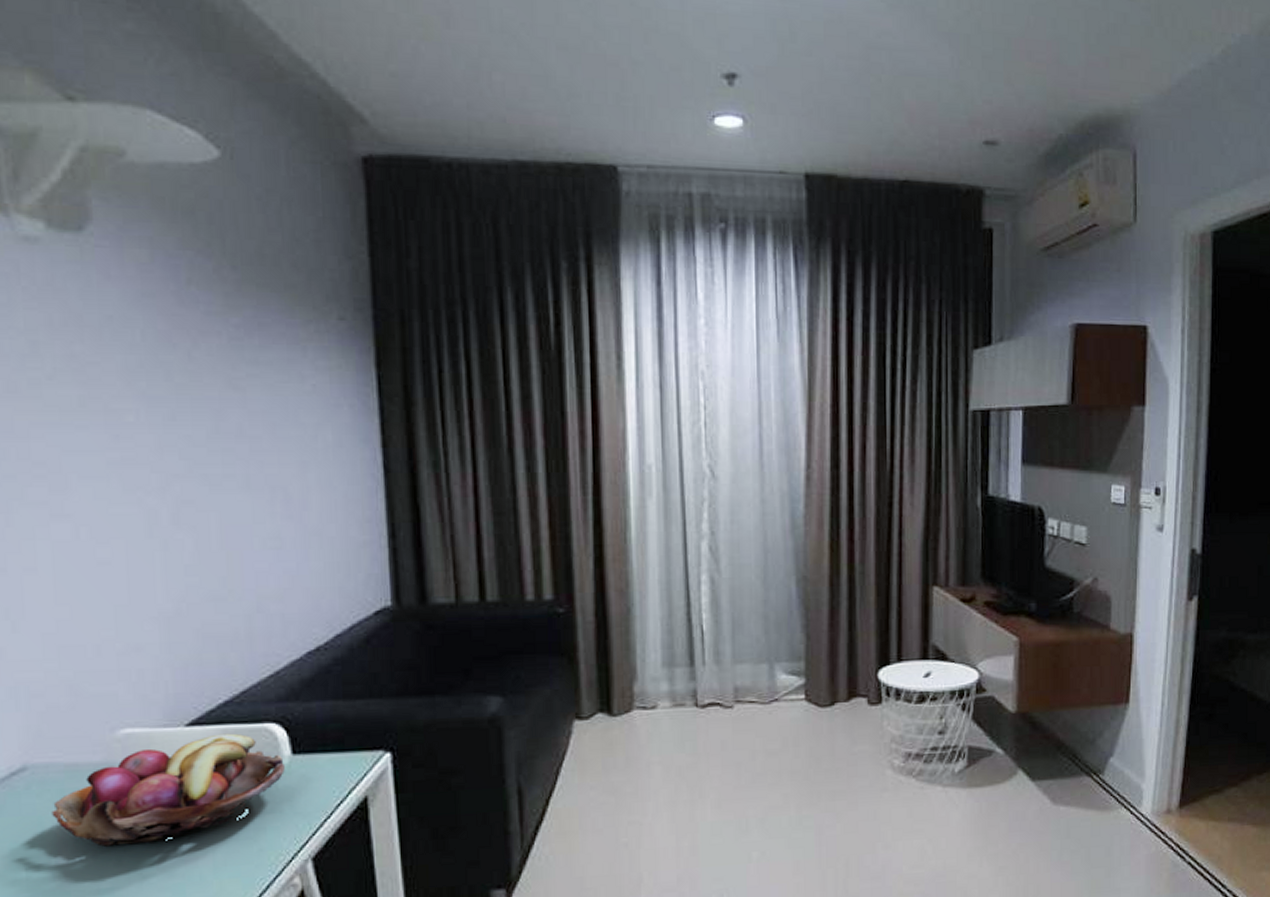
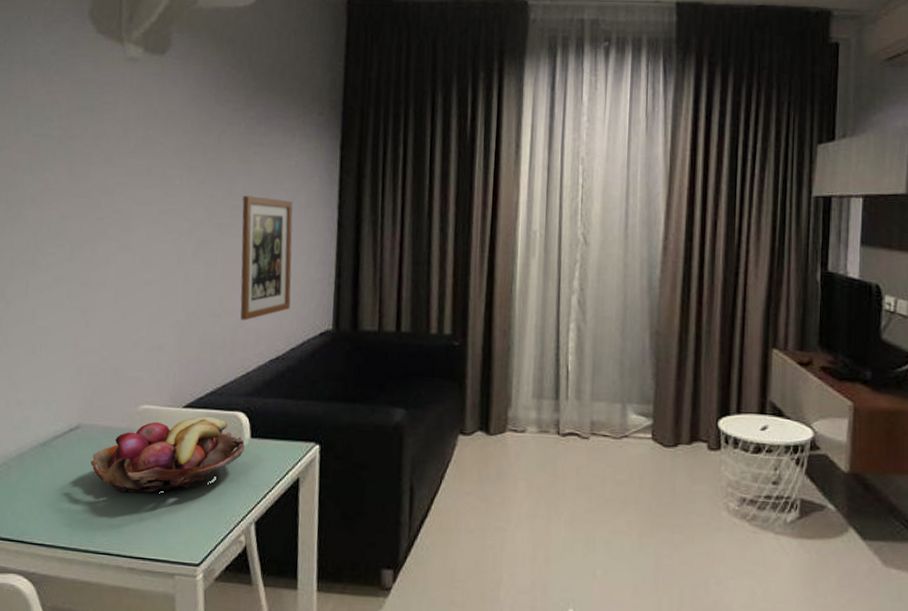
wall art: none [238,435,328,604] -> present [240,196,293,321]

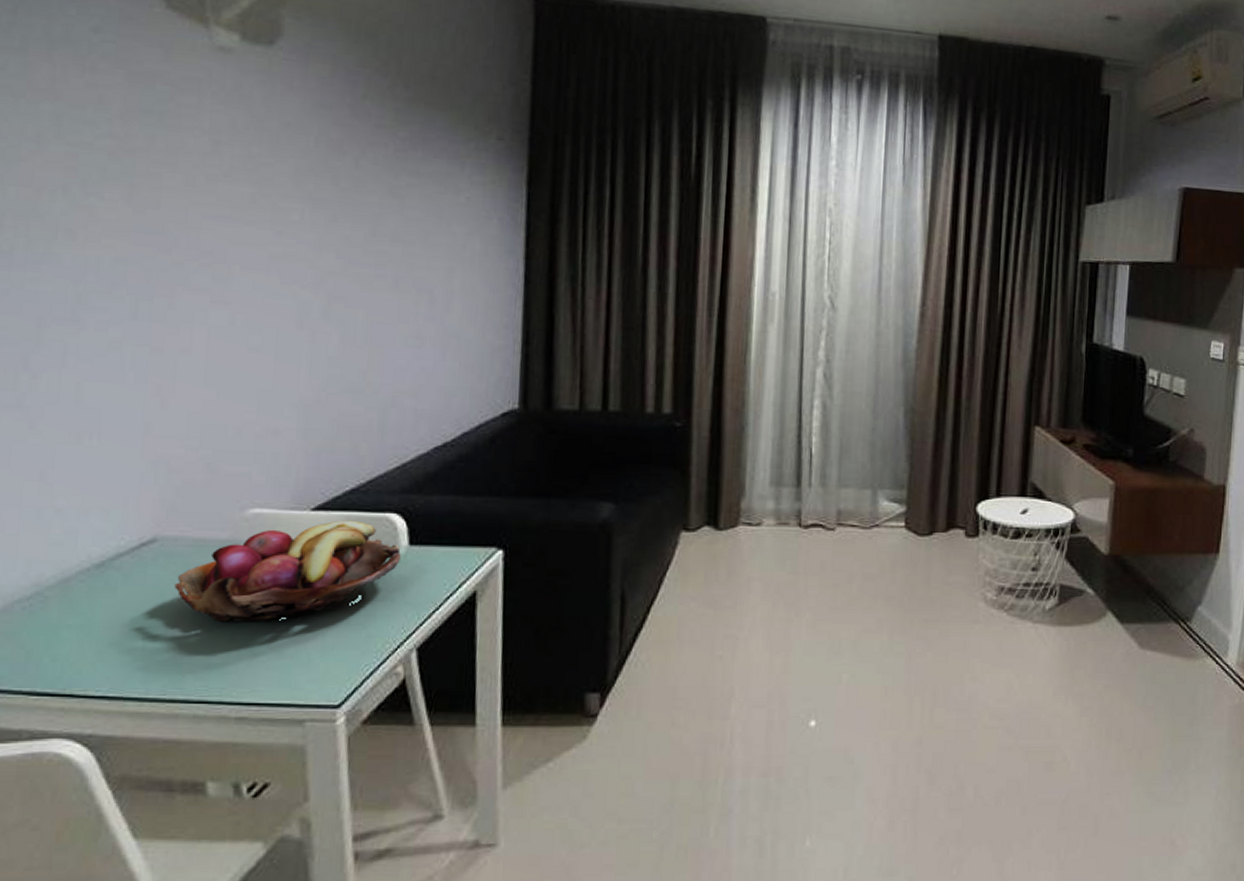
wall art: present [240,196,293,321] -> none [391,239,463,399]

